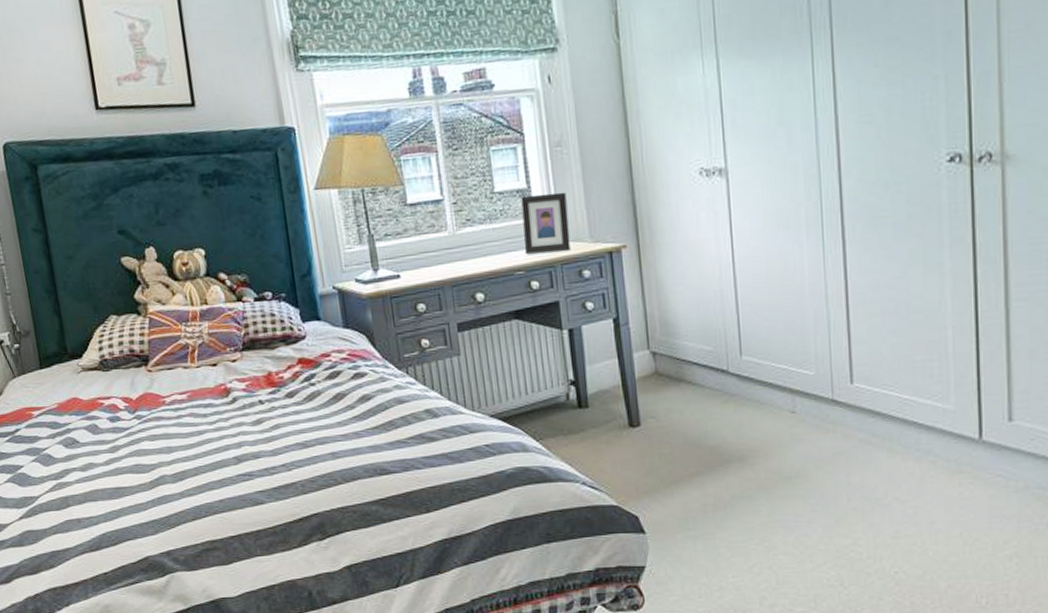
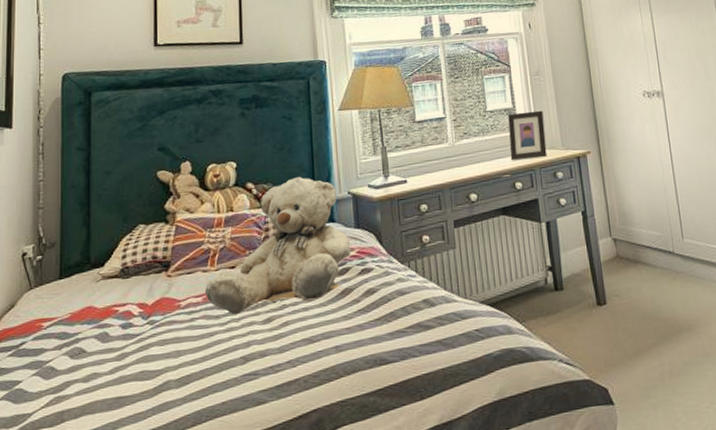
teddy bear: none [188,267,341,414] -> present [204,176,351,315]

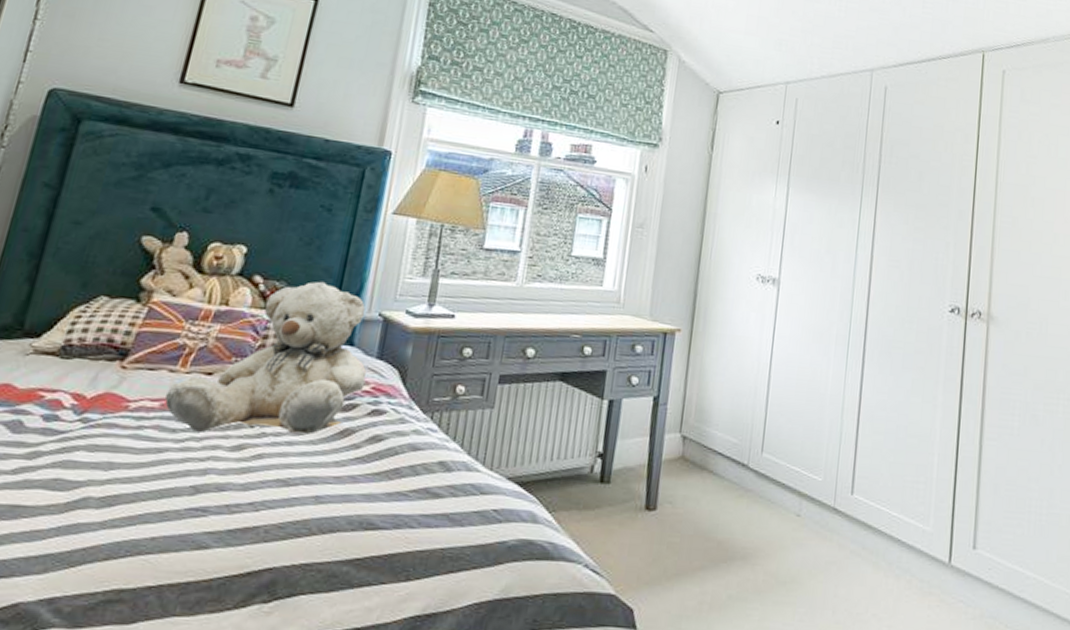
picture frame: present [508,110,547,161] -> none [585,264,637,325]

